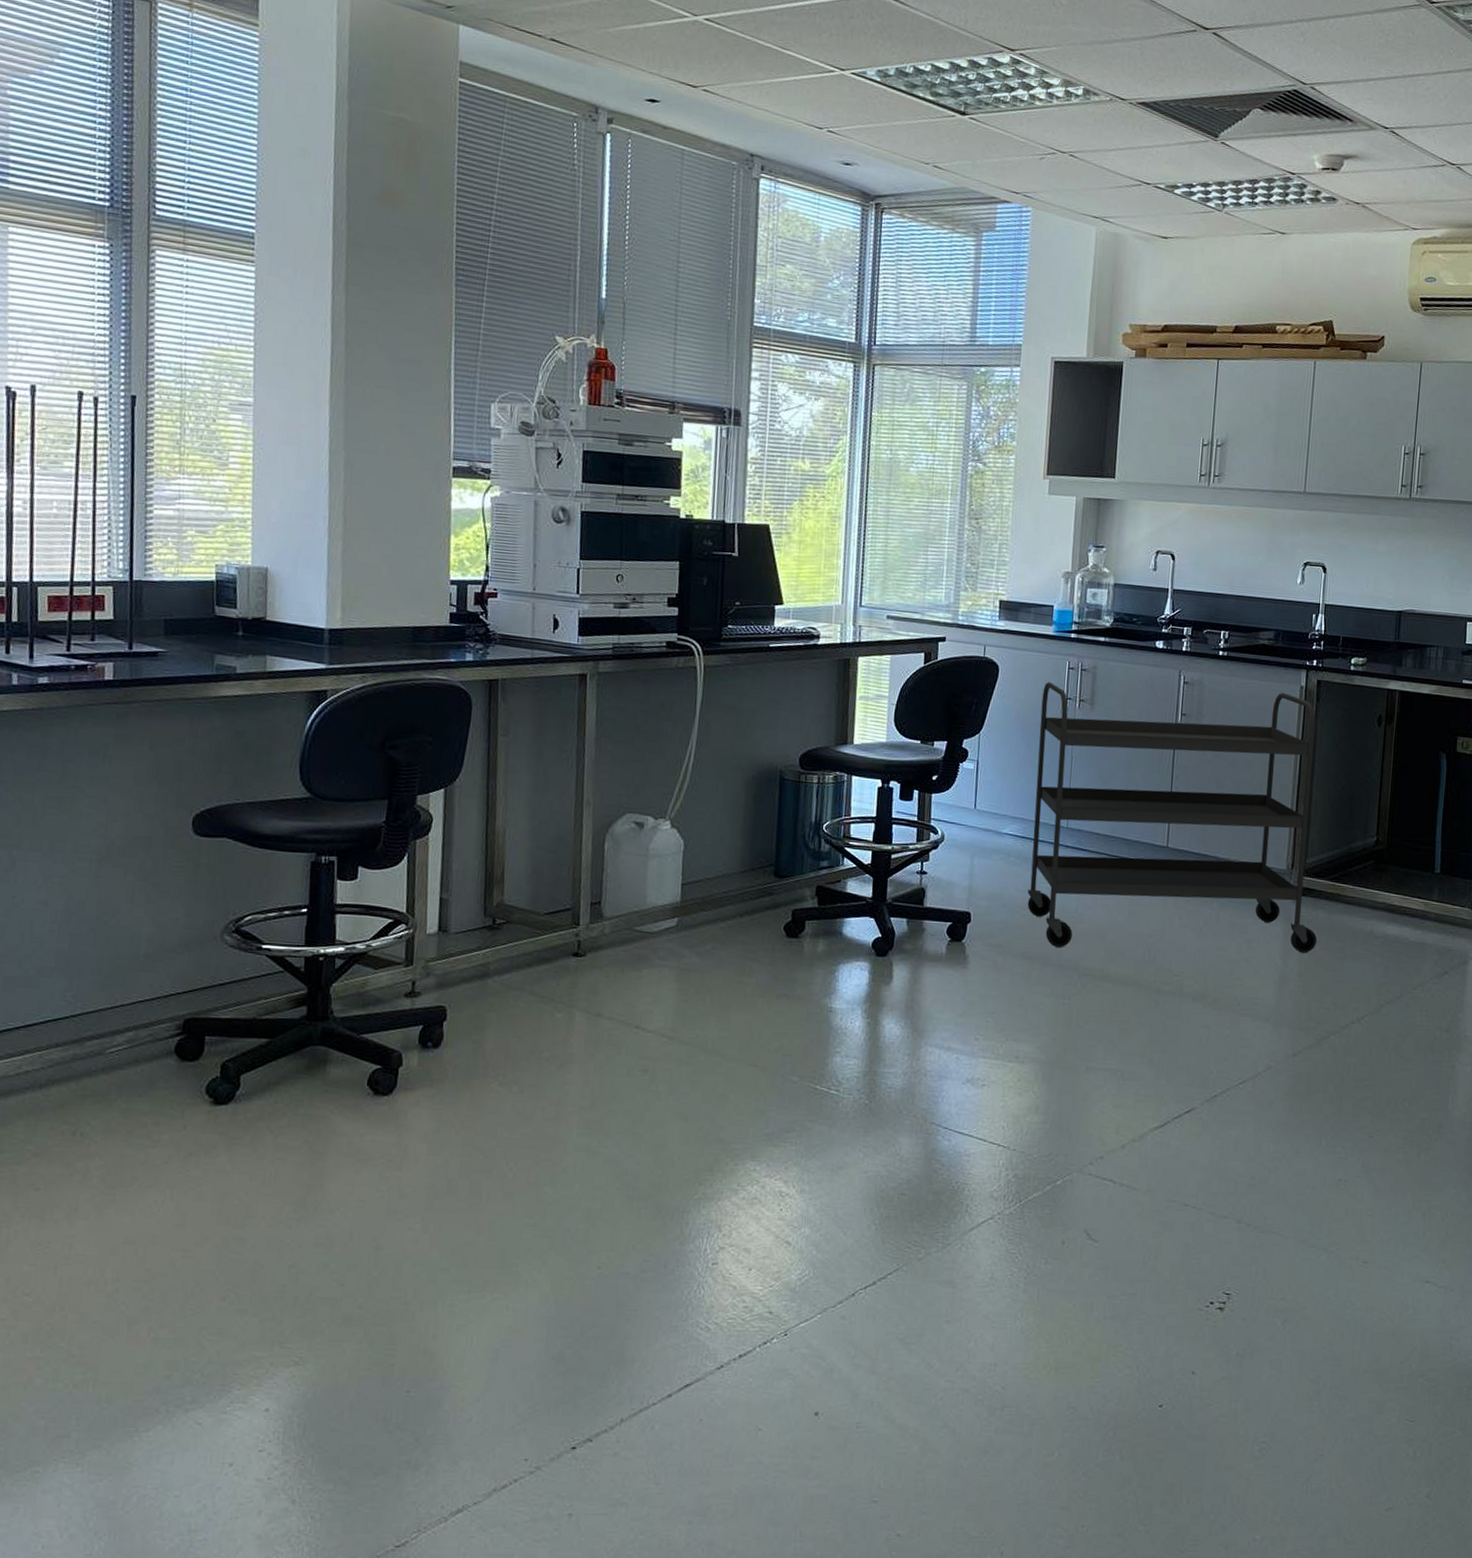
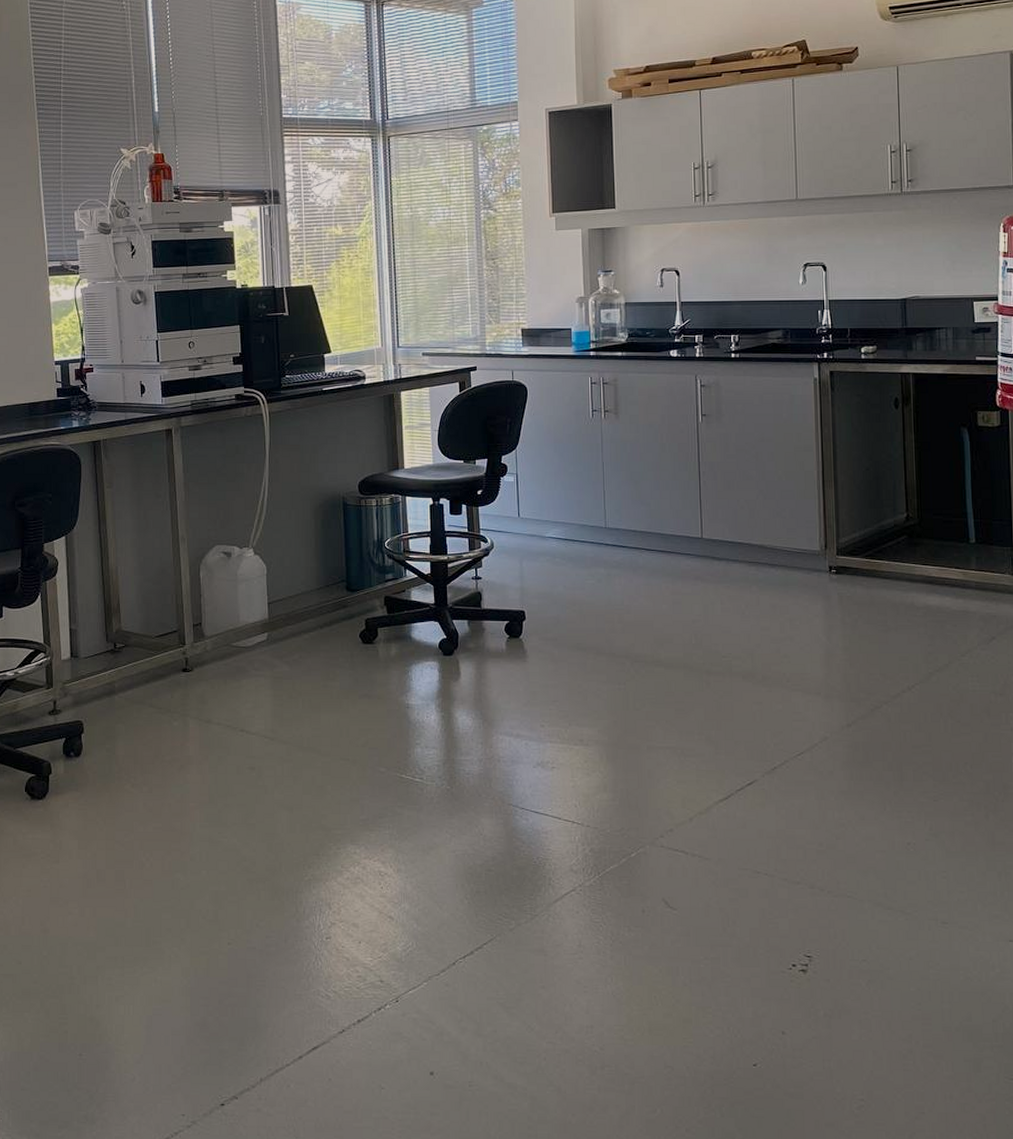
utility cart: present [1027,682,1317,953] -> none [569,386,859,638]

